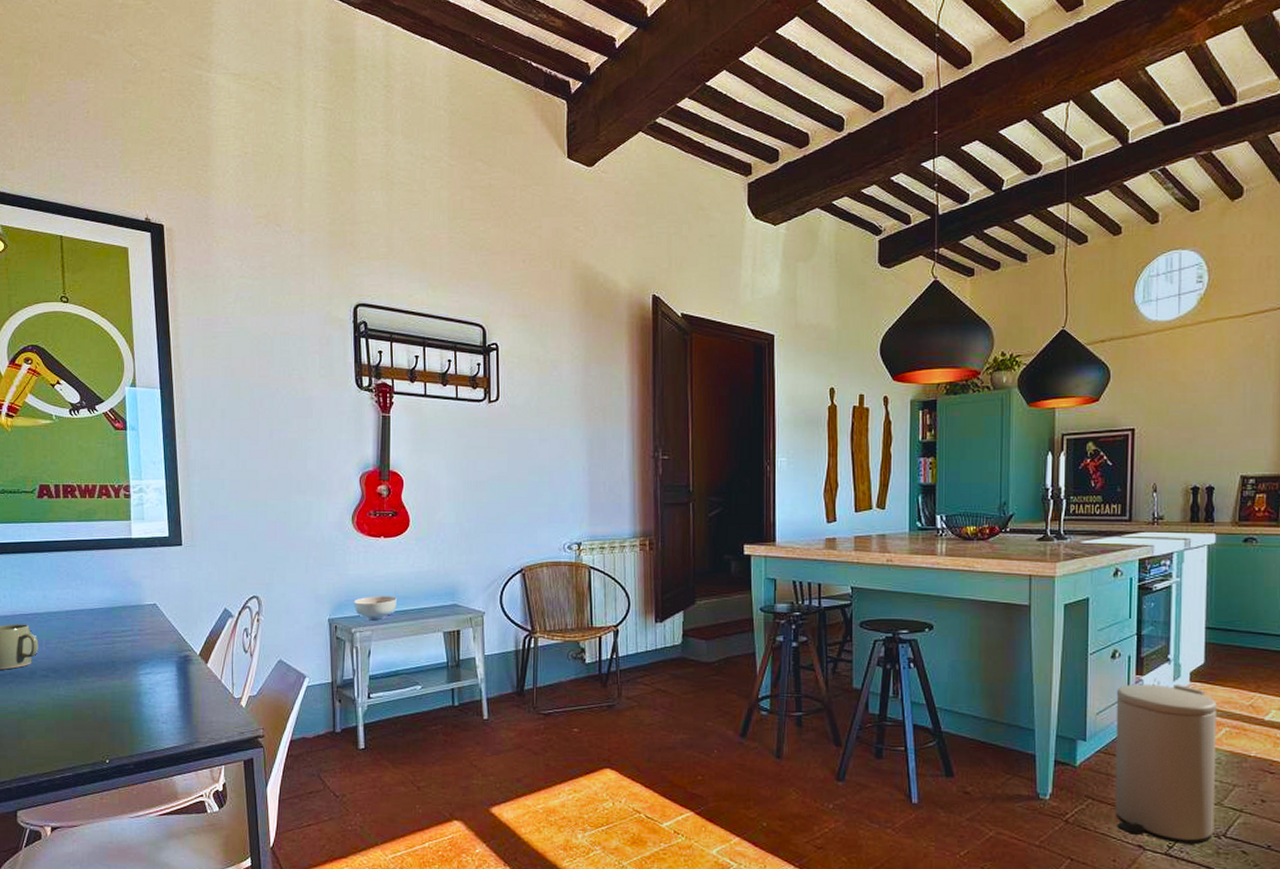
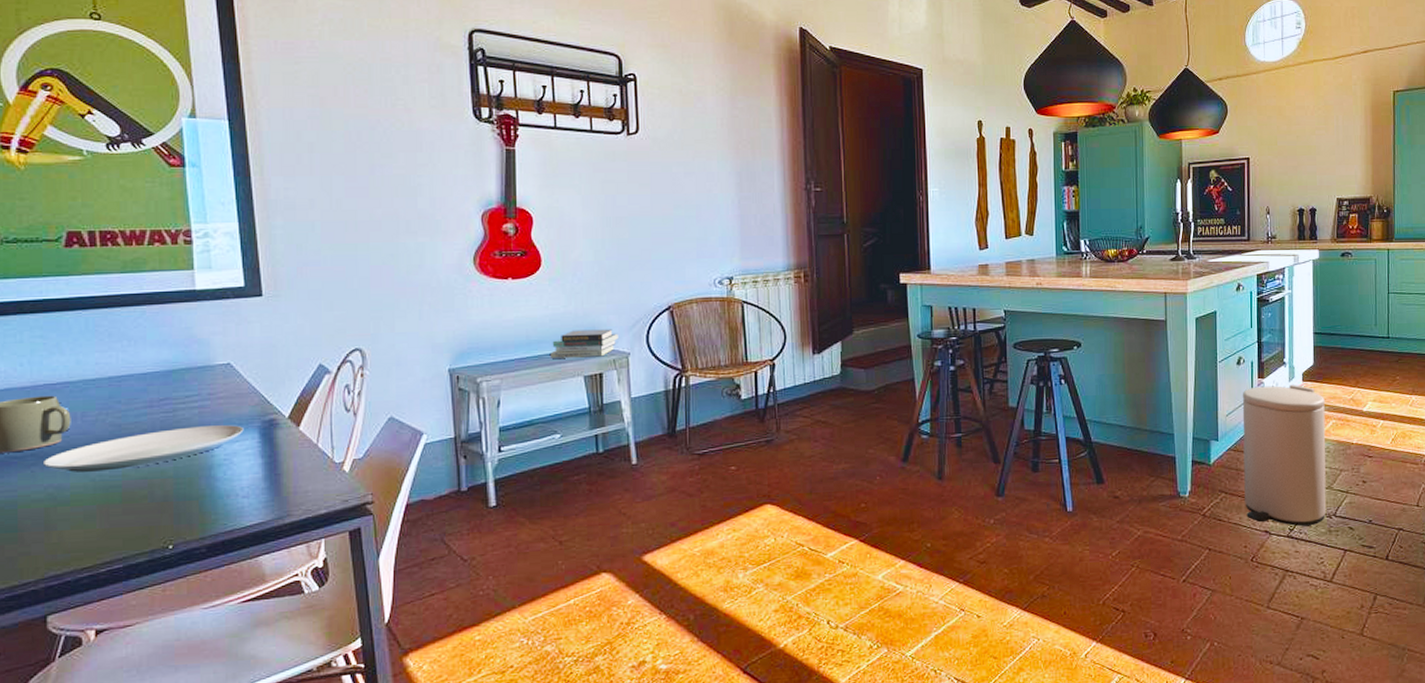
plate: none [18,658,165,692] -> present [44,425,244,473]
bowl: present [353,596,397,621] -> none [477,341,529,369]
books: none [414,588,475,615] -> present [549,329,619,358]

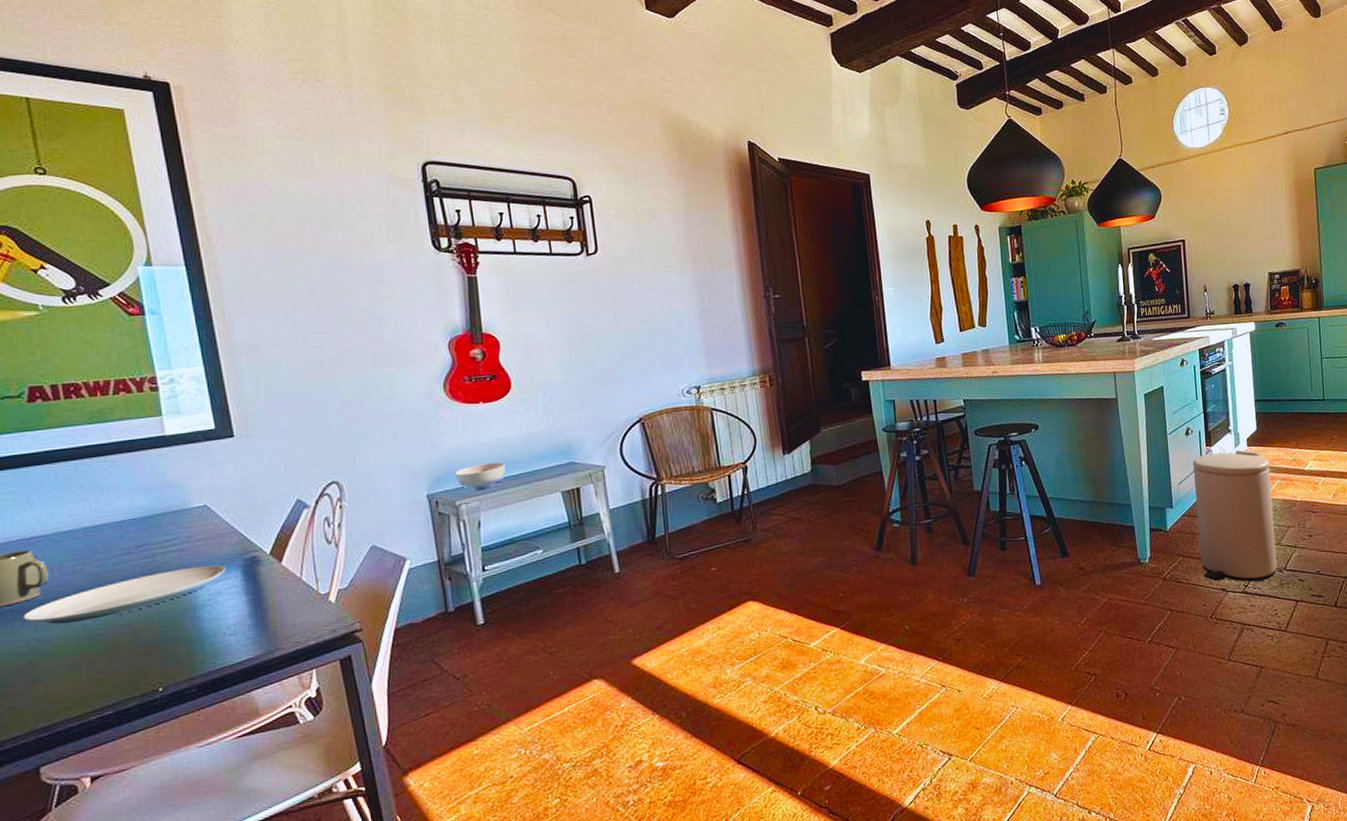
bowl: none [477,341,529,369] -> present [454,462,506,491]
books: present [549,329,619,358] -> none [526,444,593,477]

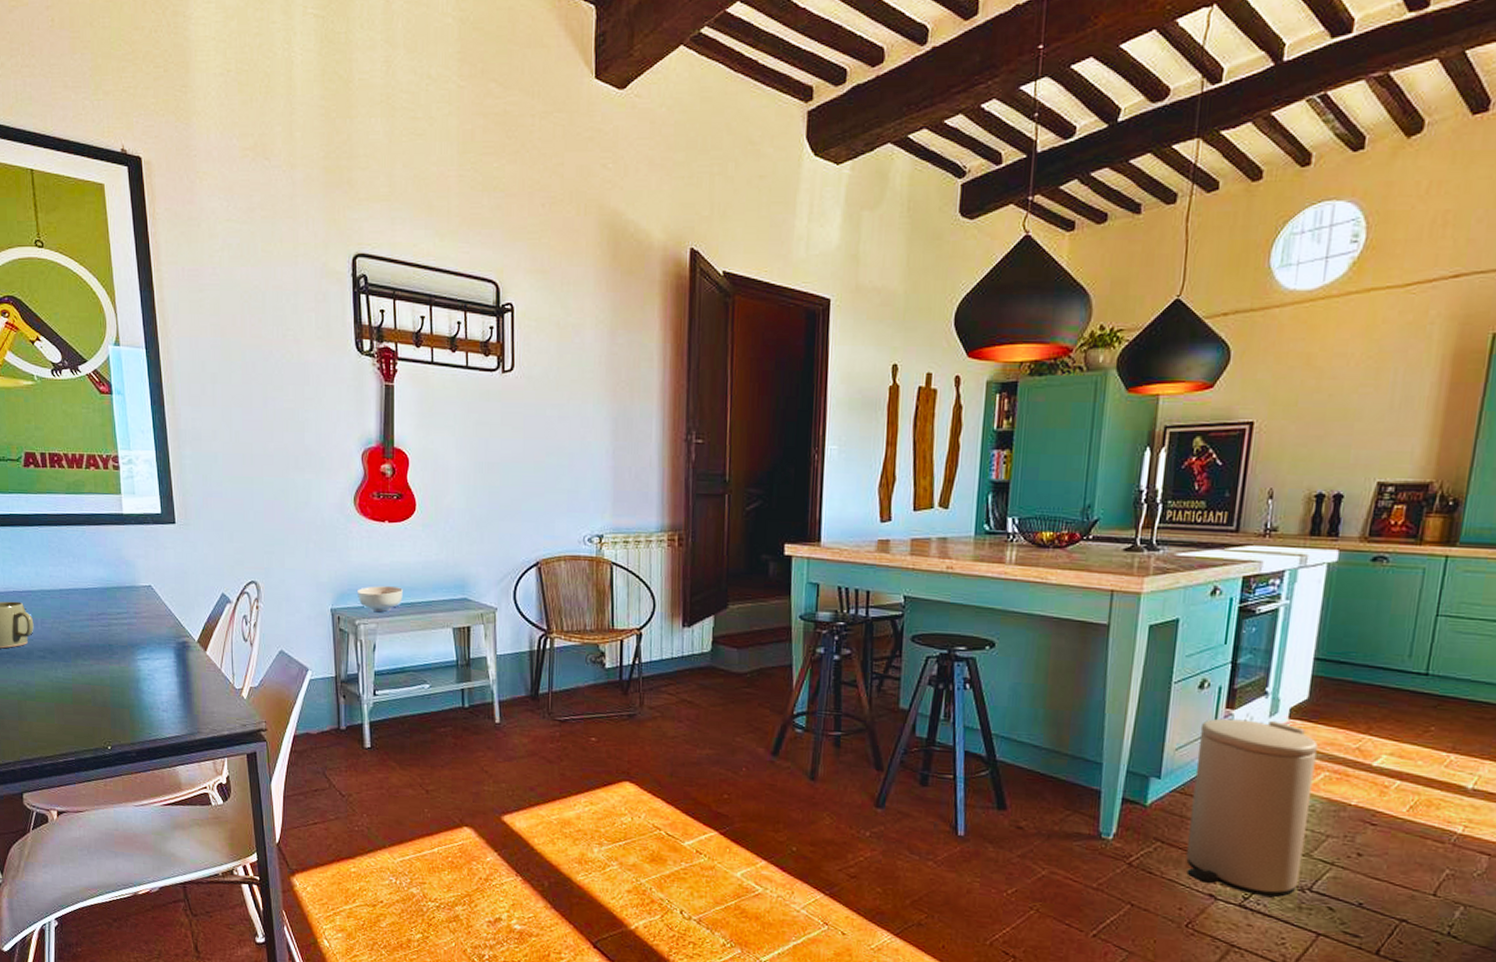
plate: present [24,565,226,625] -> none [16,641,163,674]

